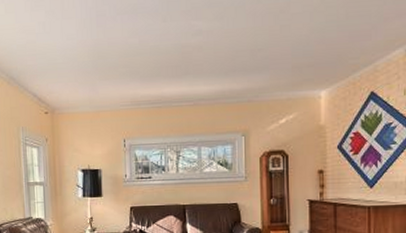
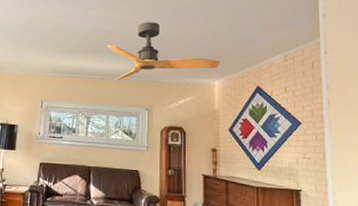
ceiling fan: none [192,27,327,105] -> present [107,22,220,80]

